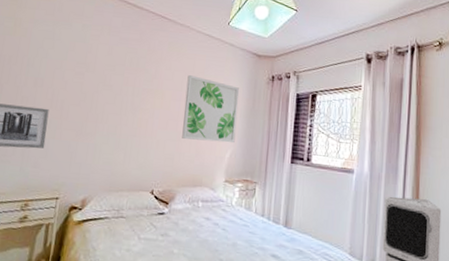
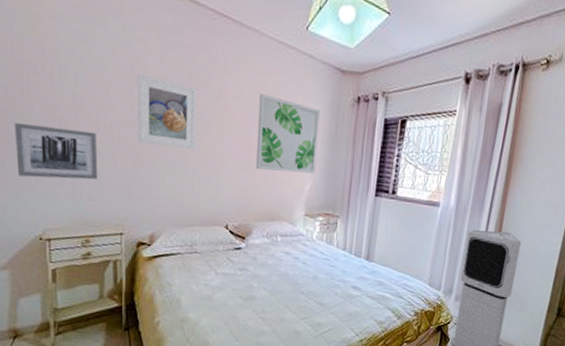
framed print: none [82,62,136,122] -> present [137,74,197,149]

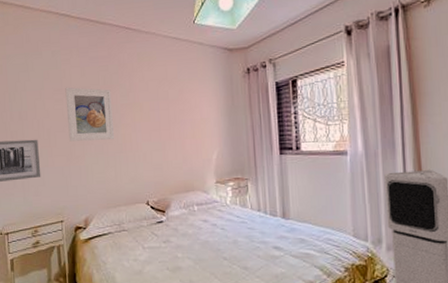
wall art: present [256,94,320,175] -> none [162,82,220,147]

